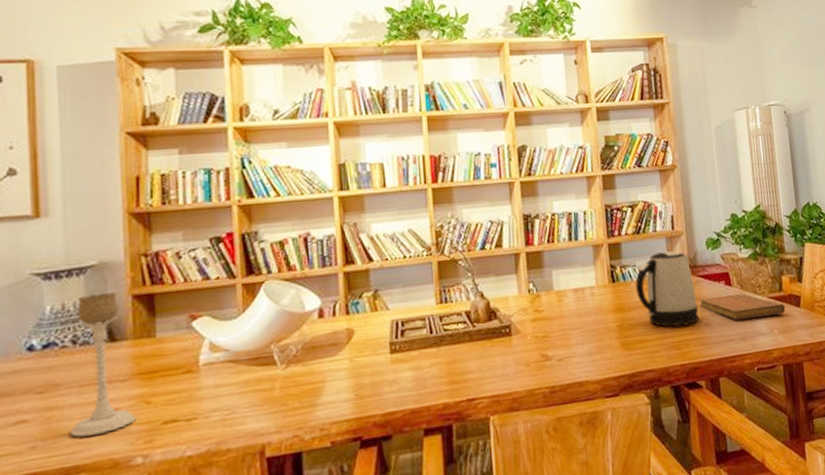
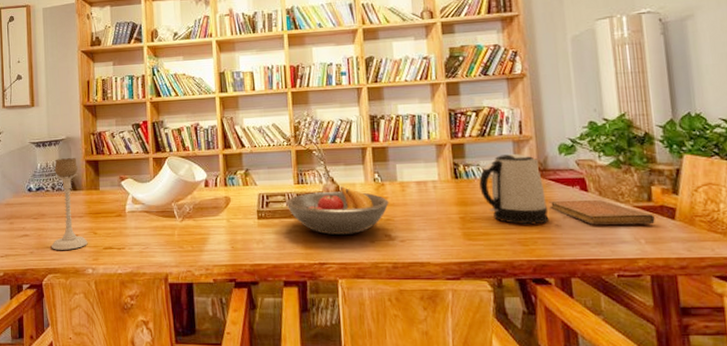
fruit bowl: none [426,302,545,363] -> present [286,186,389,235]

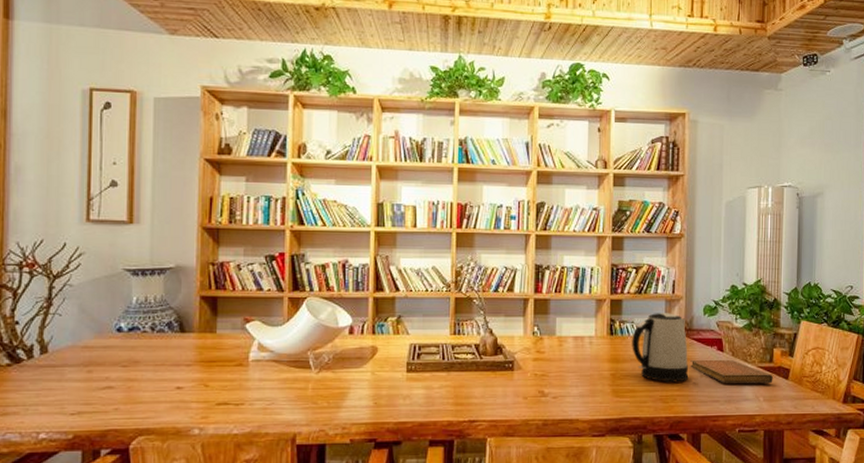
candle holder: present [50,158,88,250] -> none [144,292,196,406]
fruit bowl: present [286,186,389,235] -> none [439,339,545,390]

